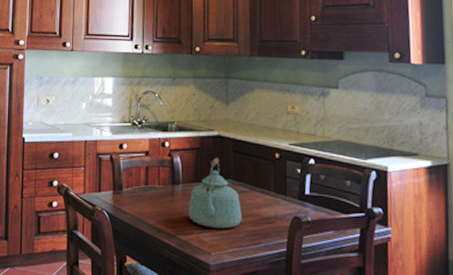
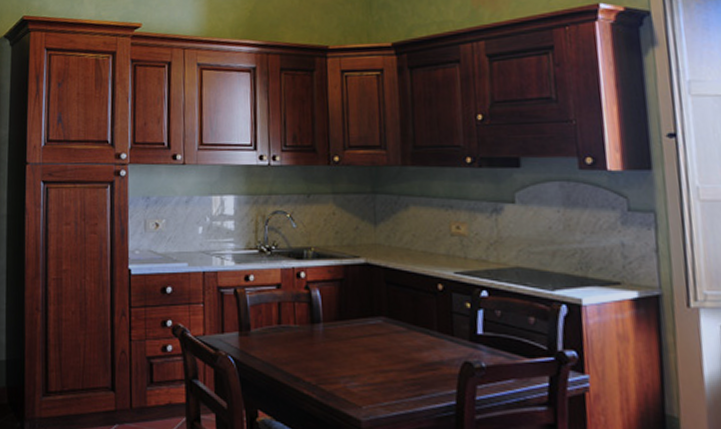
kettle: present [188,157,242,229] -> none [331,289,399,377]

